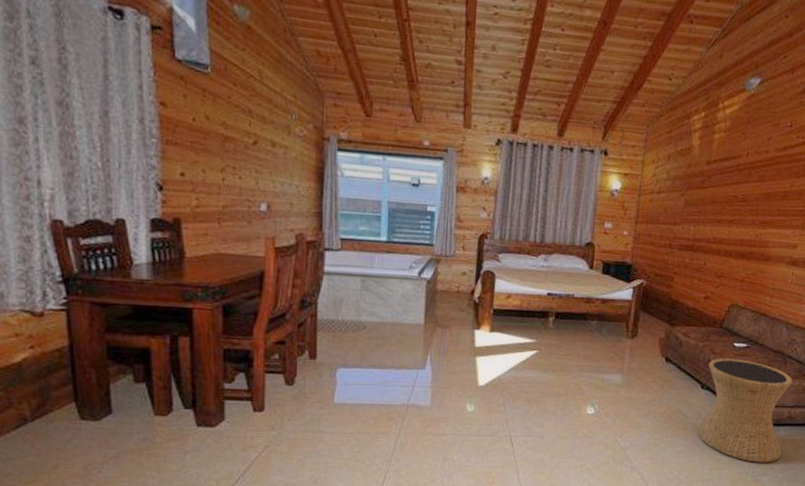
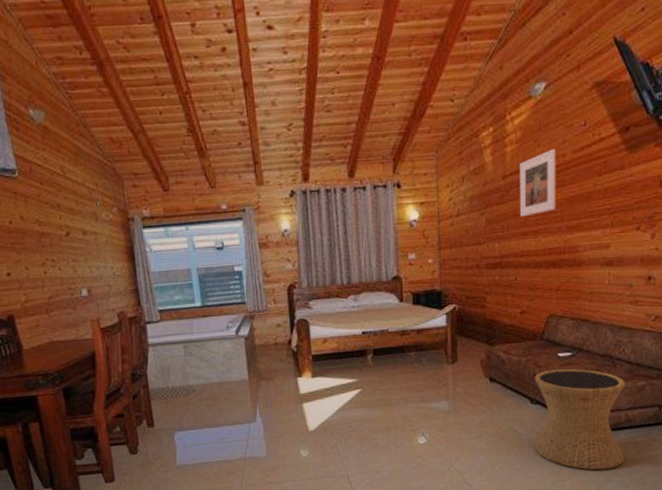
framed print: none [718,144,761,205] -> present [520,149,556,217]

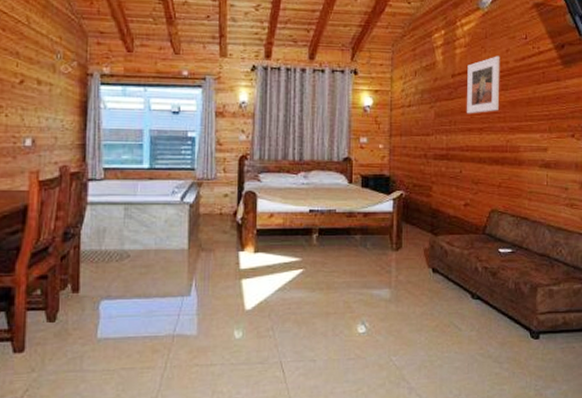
side table: present [534,368,625,470] -> none [474,265,563,375]

